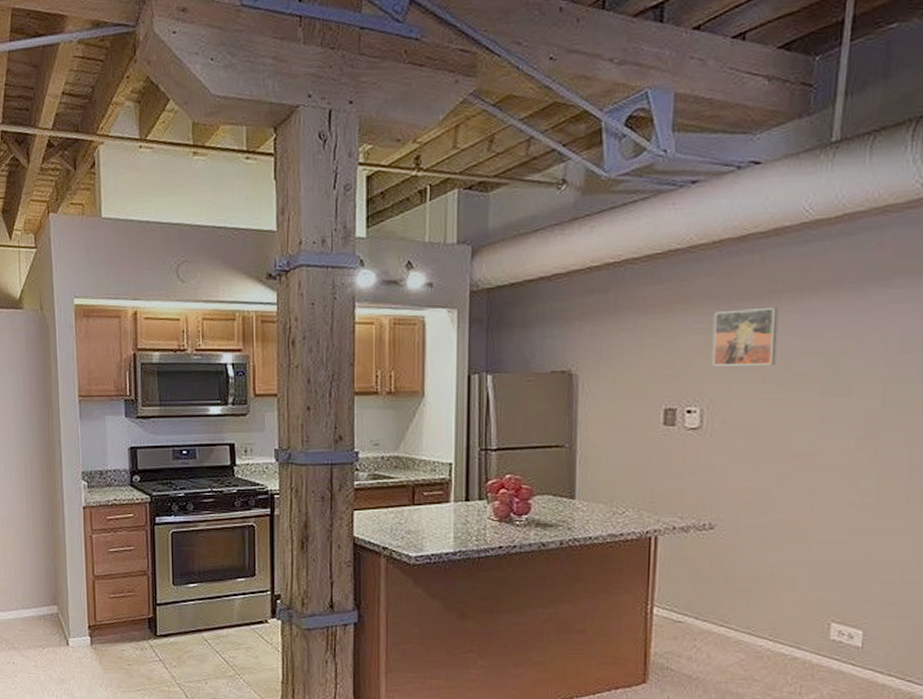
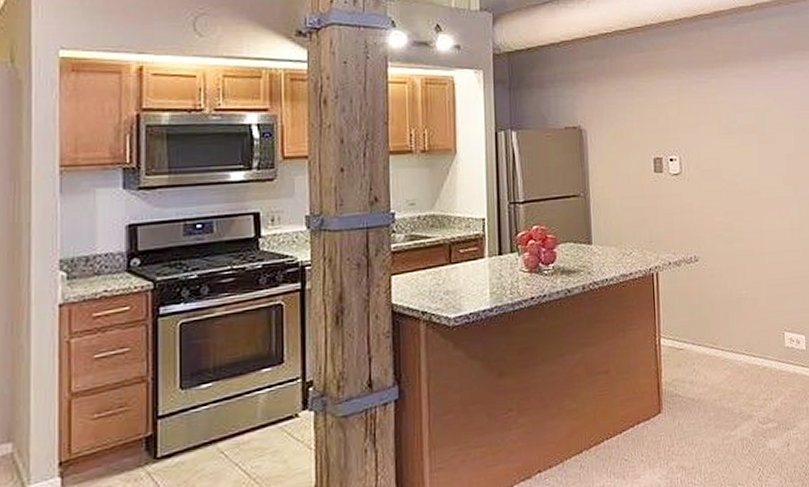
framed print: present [711,306,779,366] -> none [681,73,726,121]

